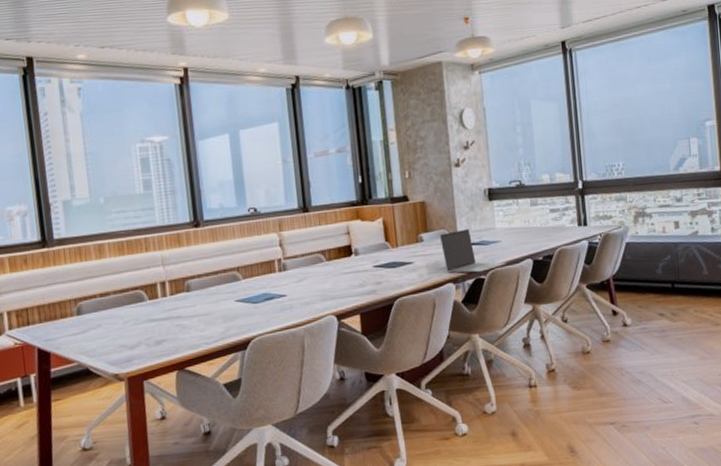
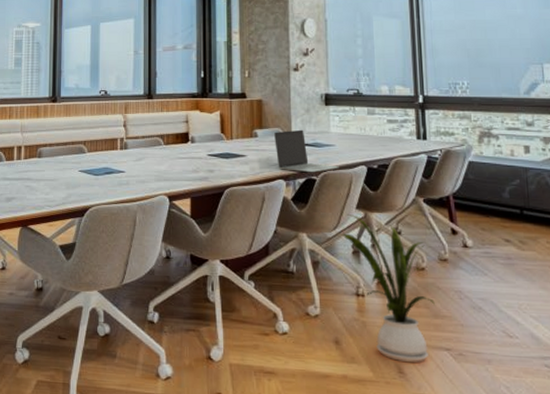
house plant: none [512,308,600,442] -> present [342,213,435,363]

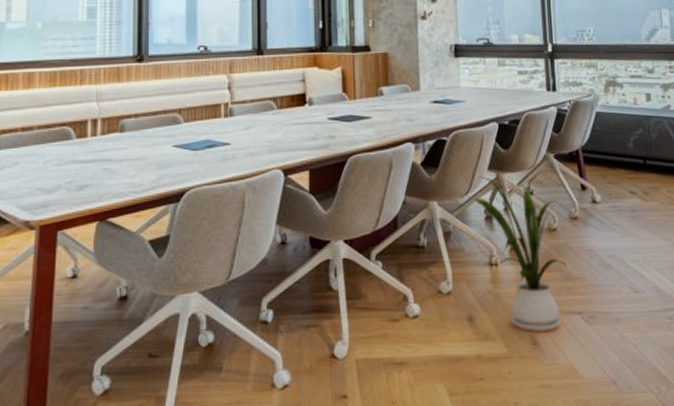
laptop: present [273,129,340,173] -> none [400,85,471,134]

